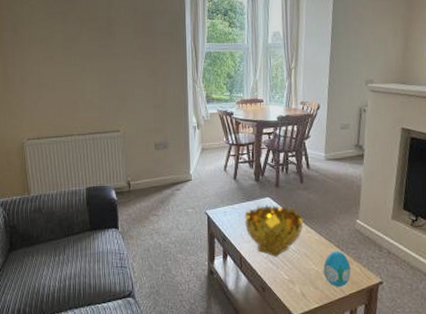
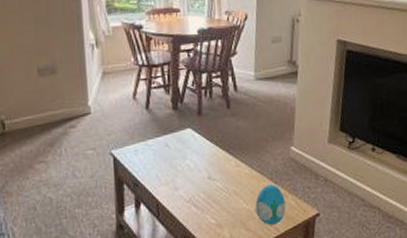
decorative bowl: present [244,204,303,257] -> none [160,136,232,199]

